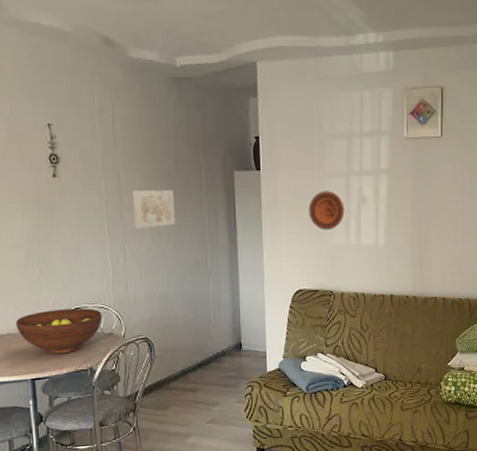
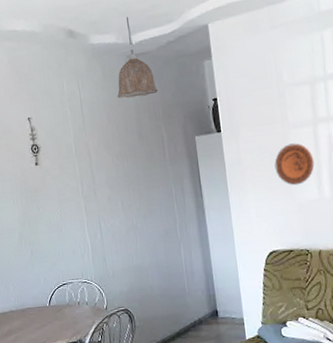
fruit bowl: present [16,308,102,355] -> none [16,284,86,329]
wall art: present [132,190,176,228] -> none [102,163,144,204]
pendant lamp: none [155,37,199,122] -> present [118,17,158,99]

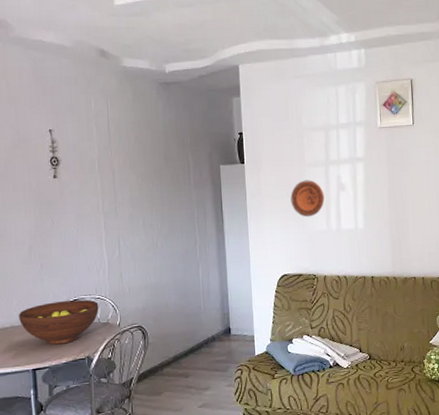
fruit bowl: none [16,284,86,329] -> present [19,299,99,345]
pendant lamp: present [118,17,158,99] -> none [147,47,187,123]

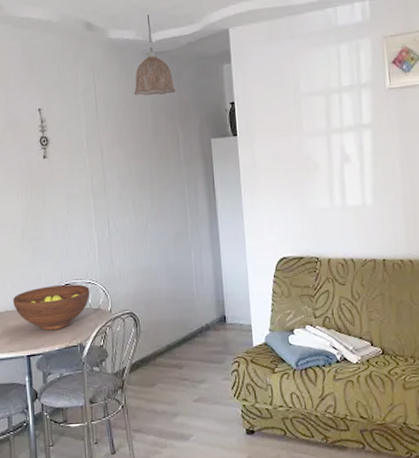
pendant lamp: none [147,47,187,123] -> present [134,15,175,96]
decorative plate: present [290,180,325,217] -> none [288,151,327,193]

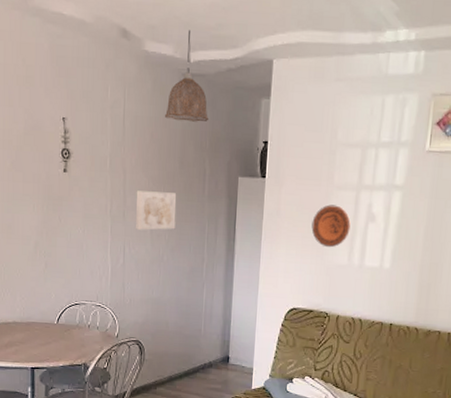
fruit bowl: present [13,284,90,331] -> none [22,303,99,347]
wall art: none [114,163,156,203] -> present [136,190,177,231]
decorative plate: none [288,151,327,193] -> present [311,204,351,248]

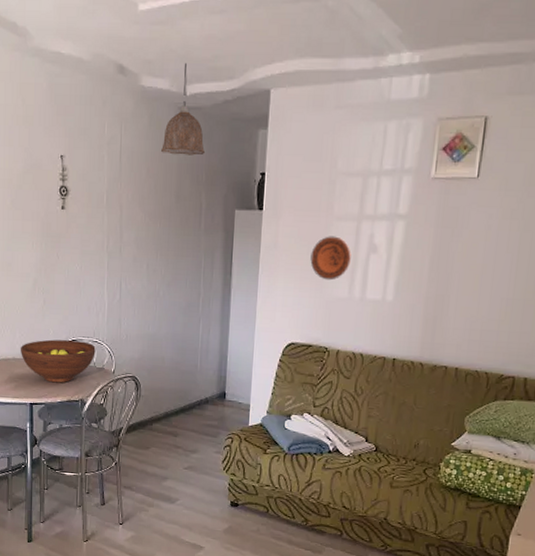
fruit bowl: none [22,303,99,347] -> present [21,339,96,383]
wall art: present [136,190,177,231] -> none [132,226,173,266]

